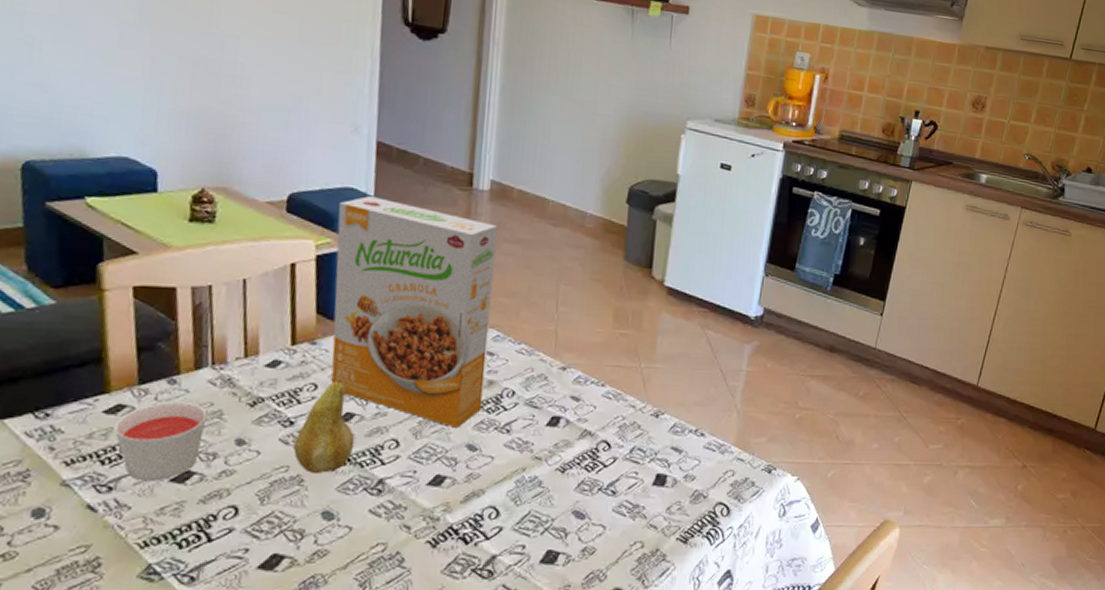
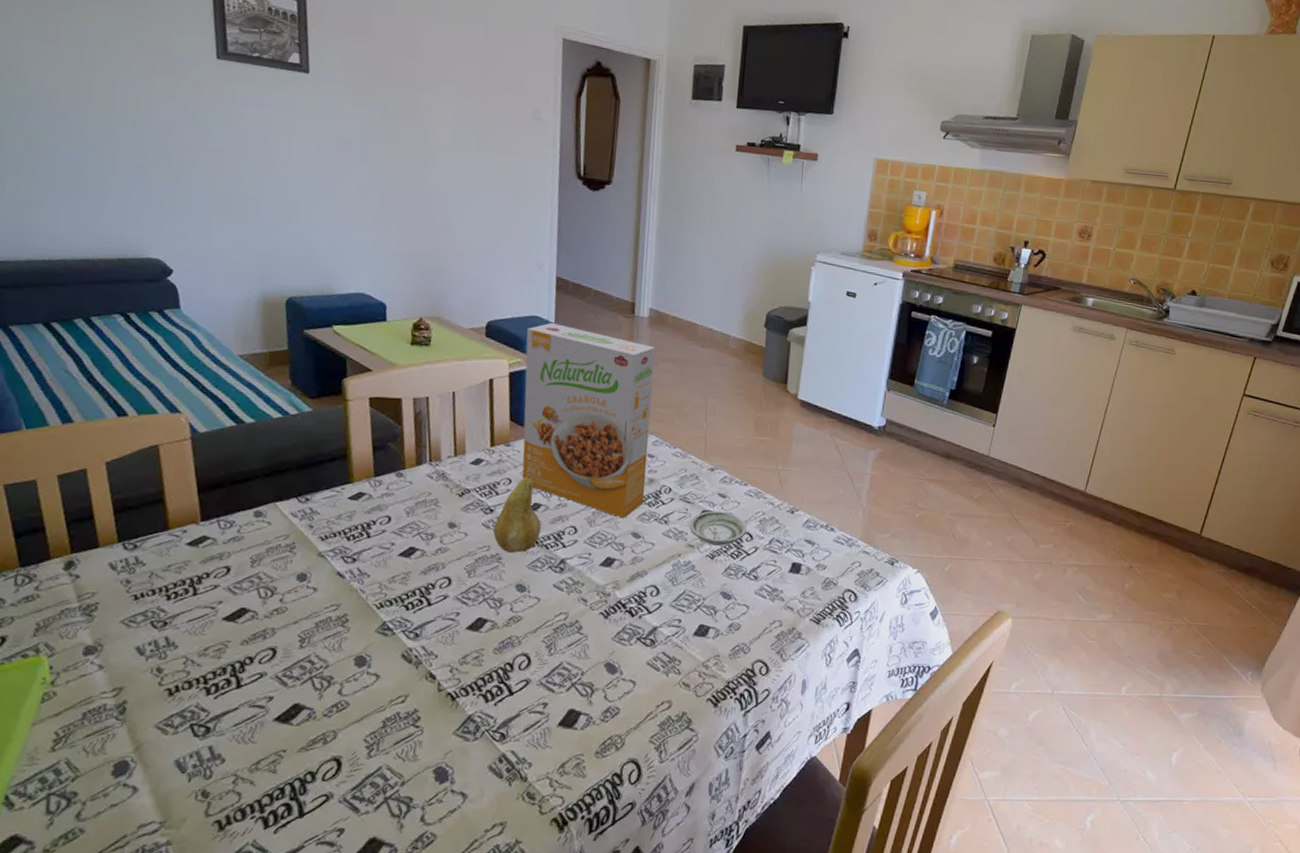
candle: present [114,401,208,482] -> none [356,490,427,556]
saucer: none [536,416,605,457] -> present [689,510,747,546]

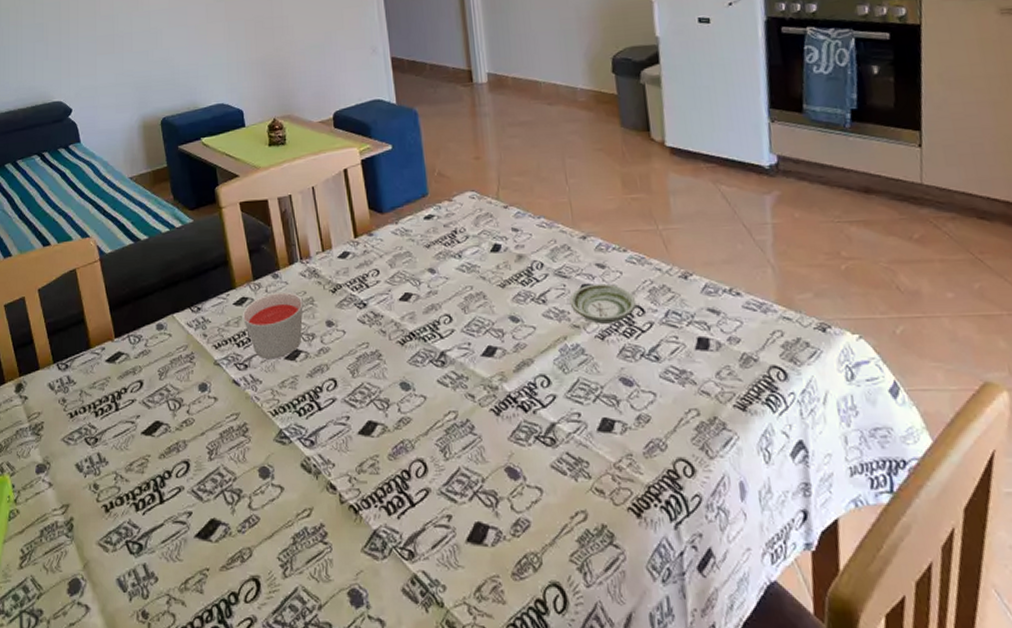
candle: none [356,490,427,556] -> present [242,291,303,360]
fruit: present [493,475,542,553] -> none [369,264,416,348]
cereal box: present [522,322,656,518] -> none [372,103,516,301]

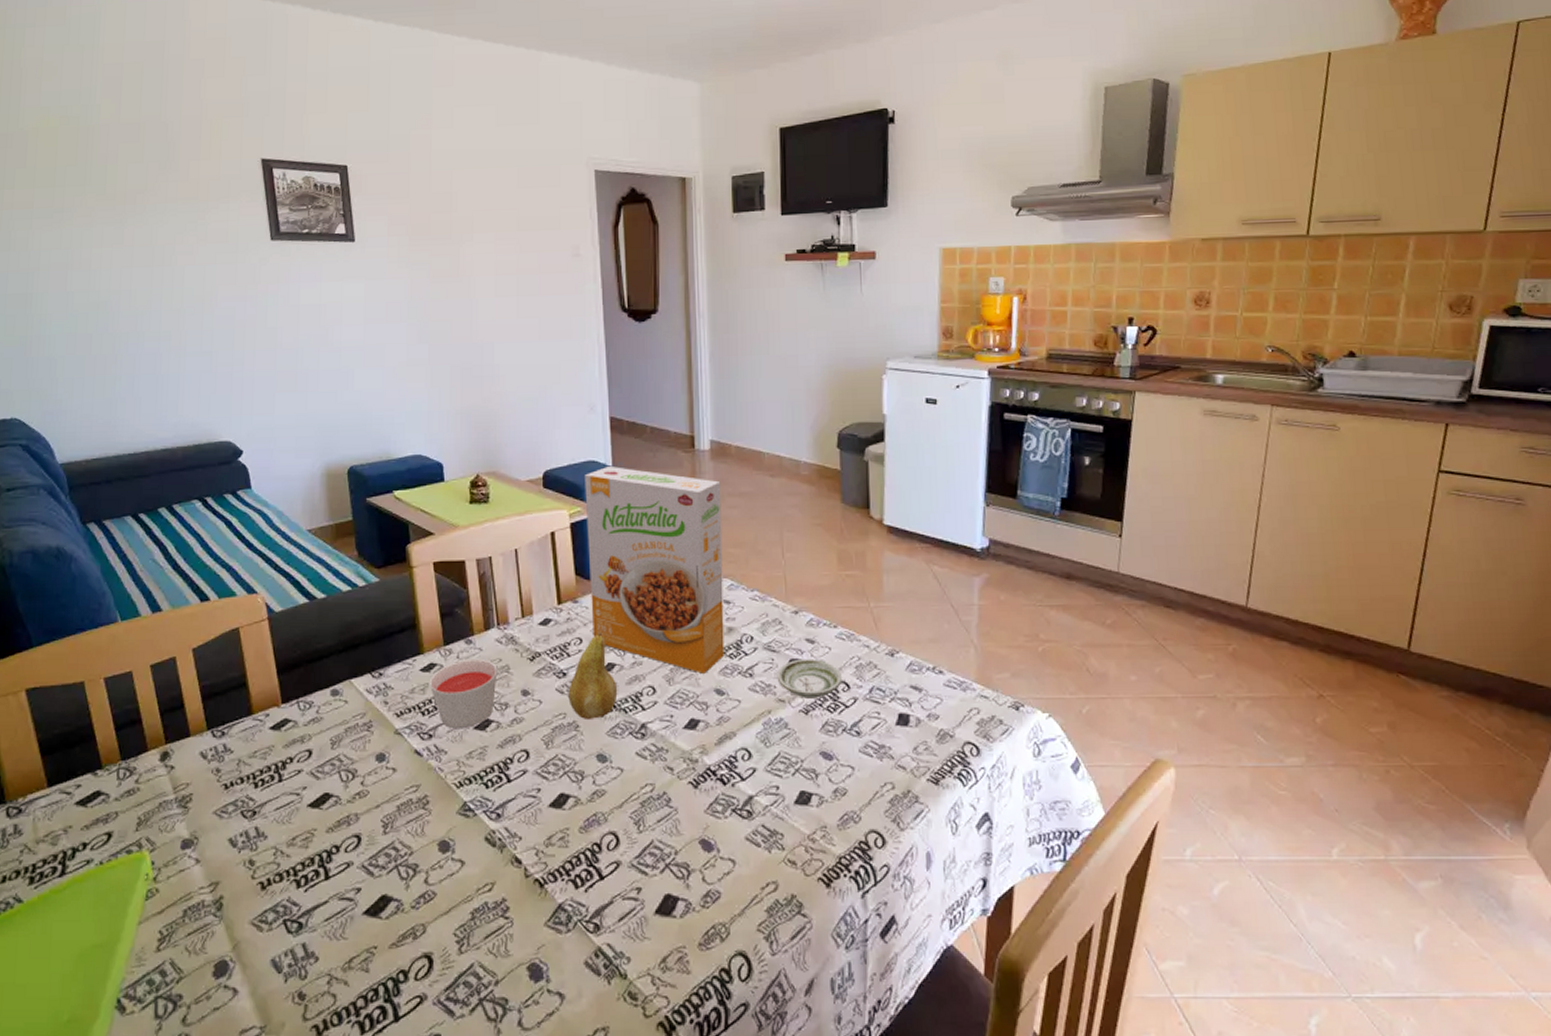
fruit: none [369,264,416,348] -> present [568,633,618,719]
cereal box: none [372,103,516,301] -> present [585,465,725,674]

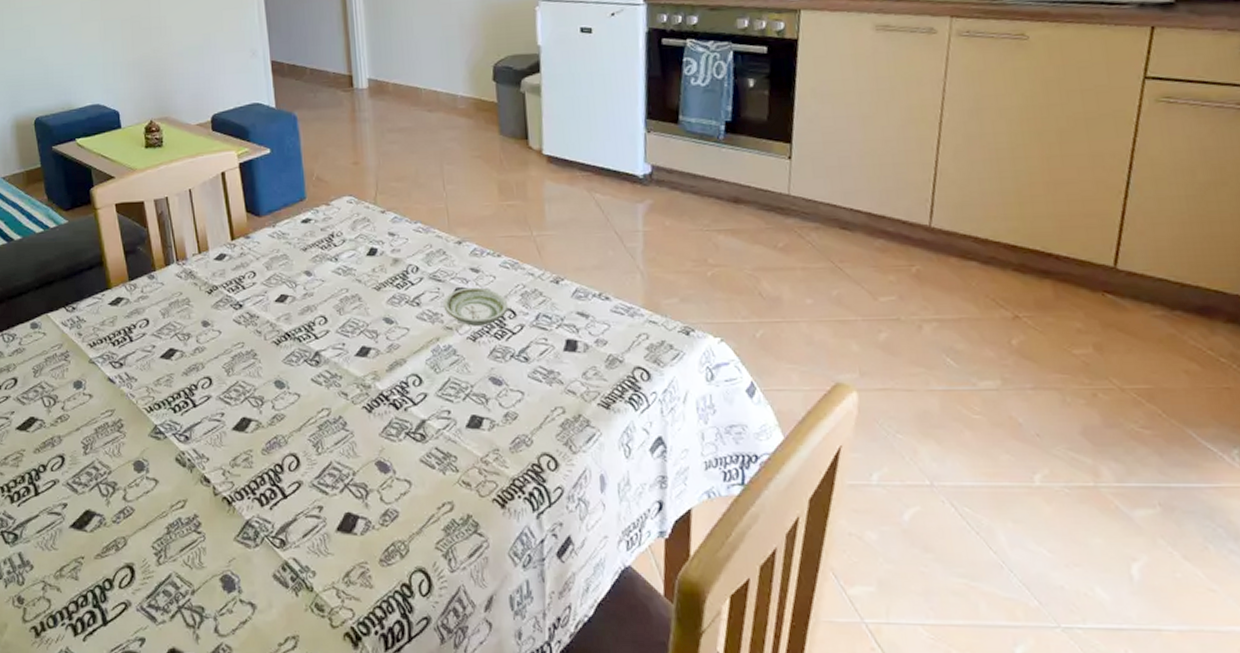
candle: present [429,658,498,729] -> none [117,292,179,358]
fruit: present [568,633,618,719] -> none [245,266,292,348]
cereal box: present [585,465,725,674] -> none [250,107,392,303]

